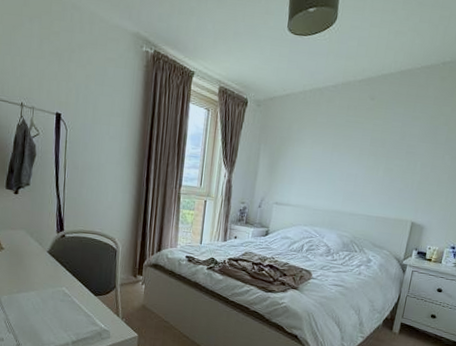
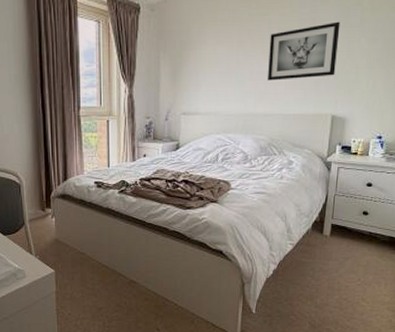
wall art: none [356,137,428,186] -> present [268,21,341,81]

